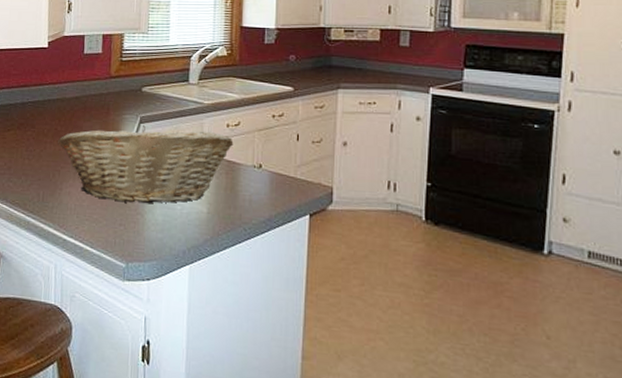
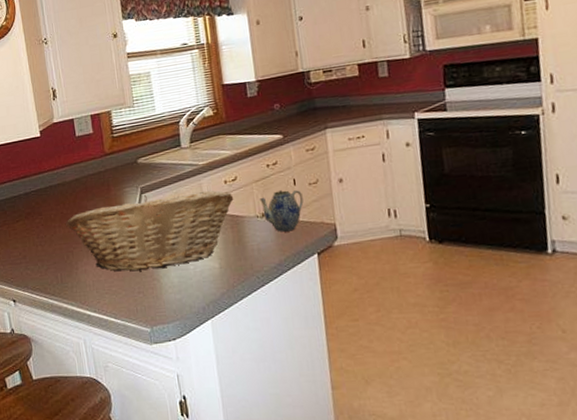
teapot: none [259,143,304,187] -> present [259,189,304,232]

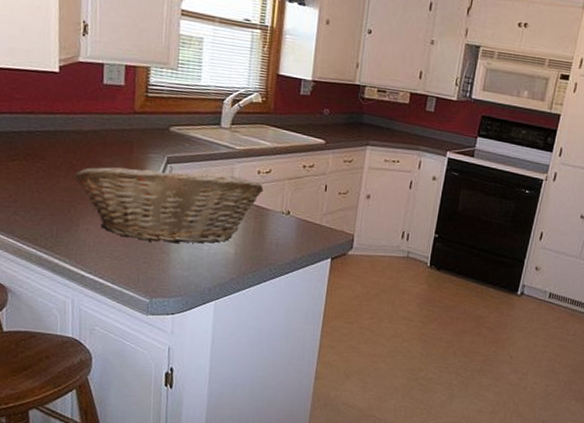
teapot: present [259,189,304,232] -> none [288,192,331,233]

